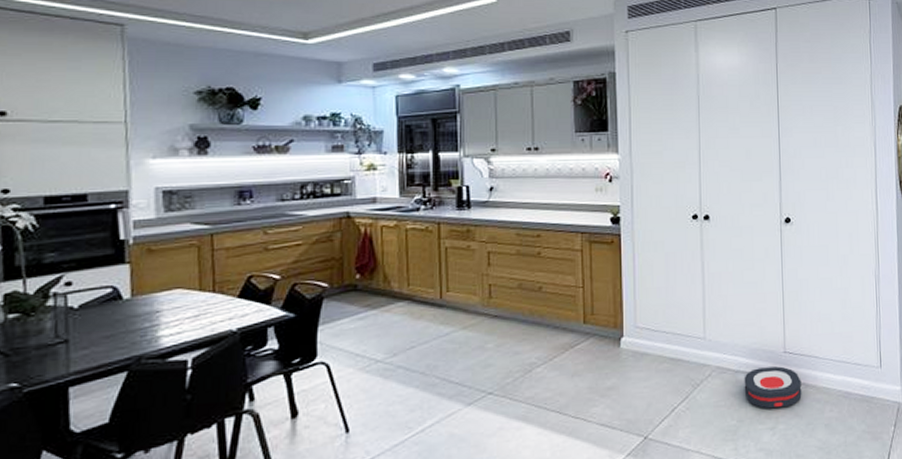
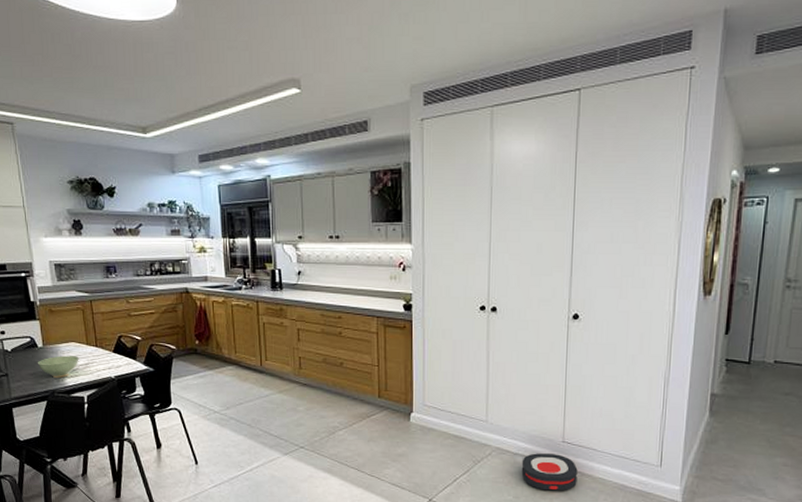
bowl: none [118,306,186,338] -> present [37,356,79,378]

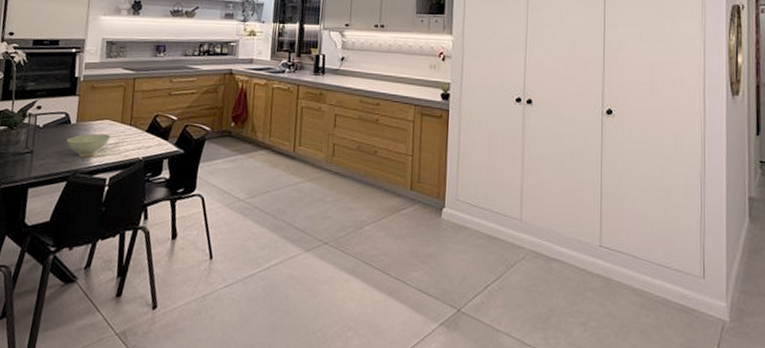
robot vacuum: present [521,453,578,491] -> none [557,258,617,304]

